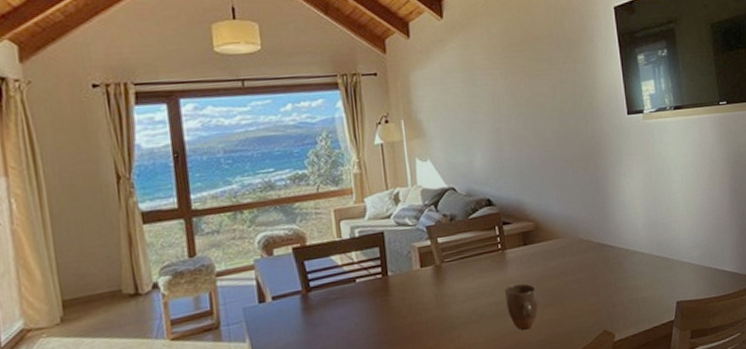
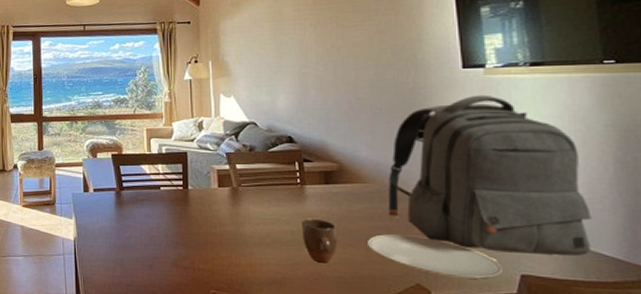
plate: none [563,283,665,317] -> present [368,234,504,279]
backpack: none [576,139,719,287] -> present [388,94,592,257]

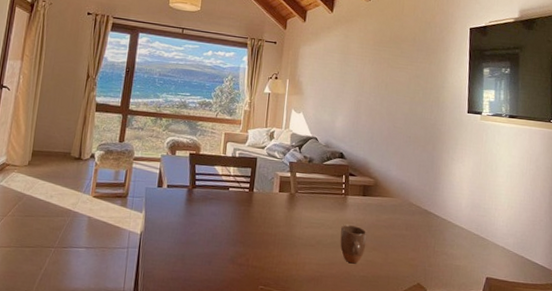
plate: present [368,234,504,279] -> none [387,241,476,280]
backpack: present [388,94,592,257] -> none [405,135,533,264]

